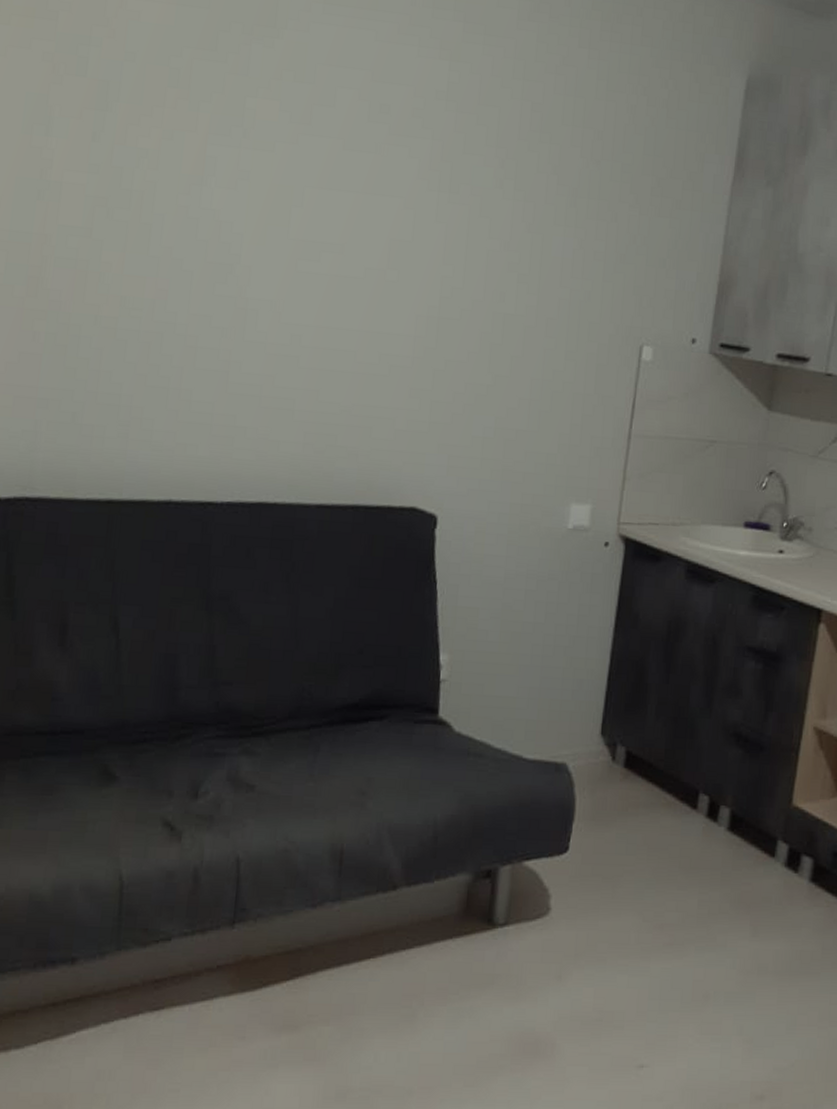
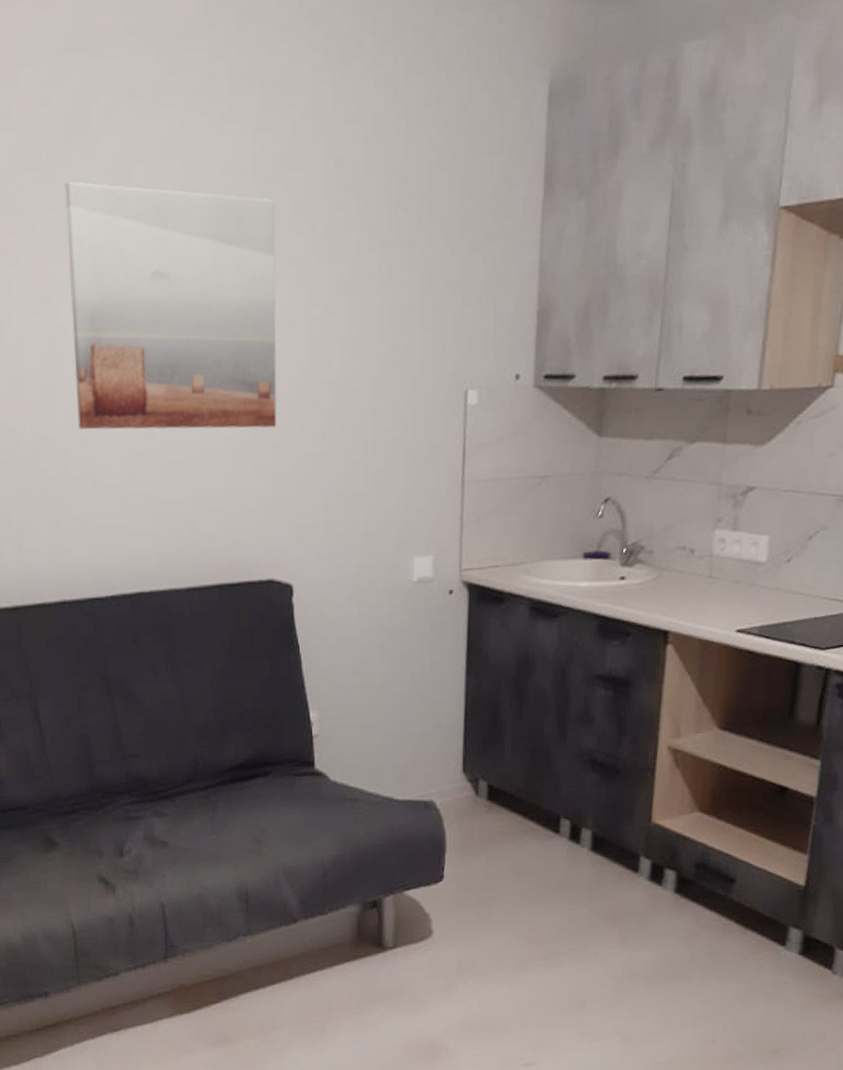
wall art: none [216,69,465,351] -> present [65,182,277,430]

